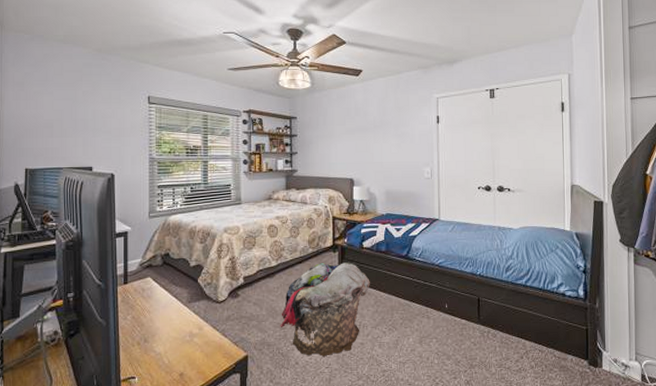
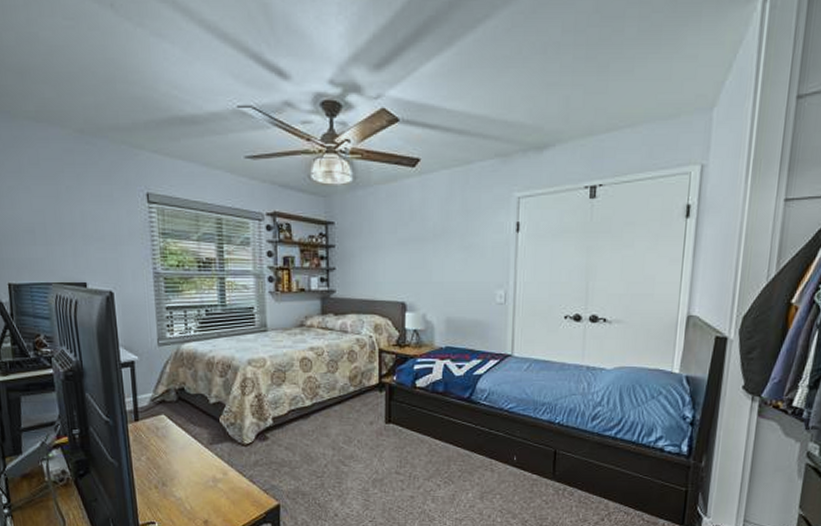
laundry basket: present [280,262,370,357] -> none [316,404,423,509]

